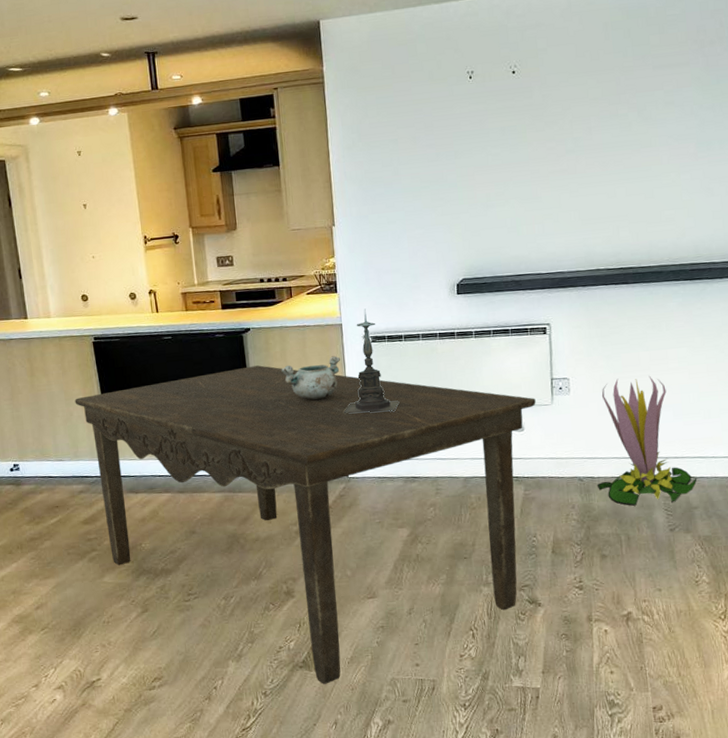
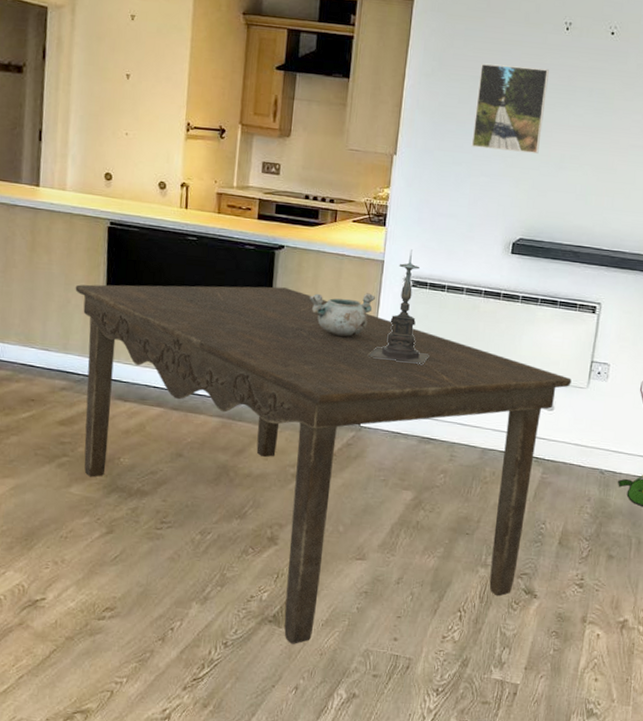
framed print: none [396,119,465,204] -> present [471,63,549,154]

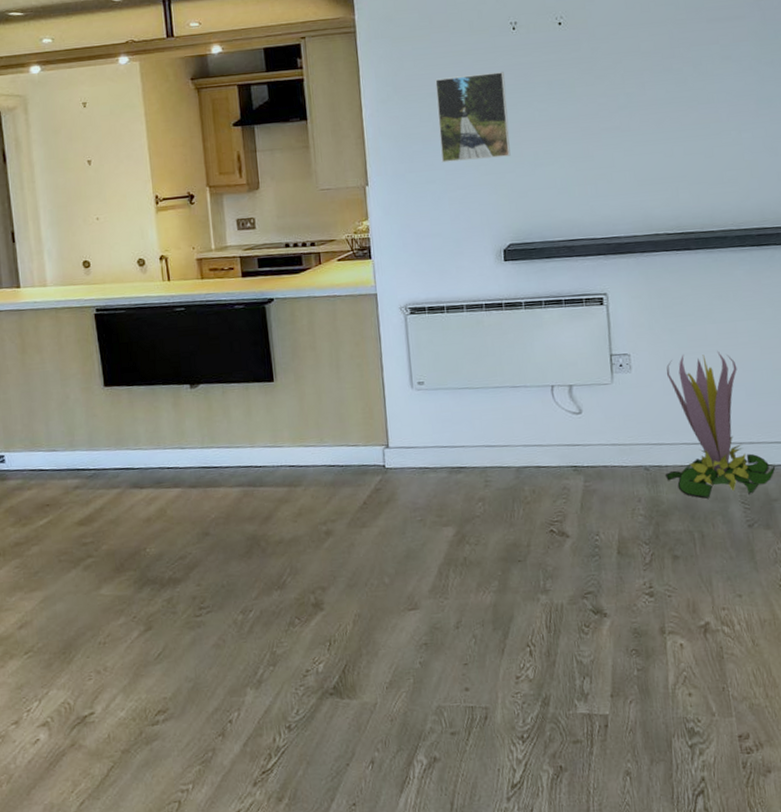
dining table: present [75,284,572,644] -> none [72,340,594,715]
decorative bowl: present [308,293,376,337] -> none [307,329,376,380]
candle holder: present [367,249,429,364] -> none [378,276,442,395]

